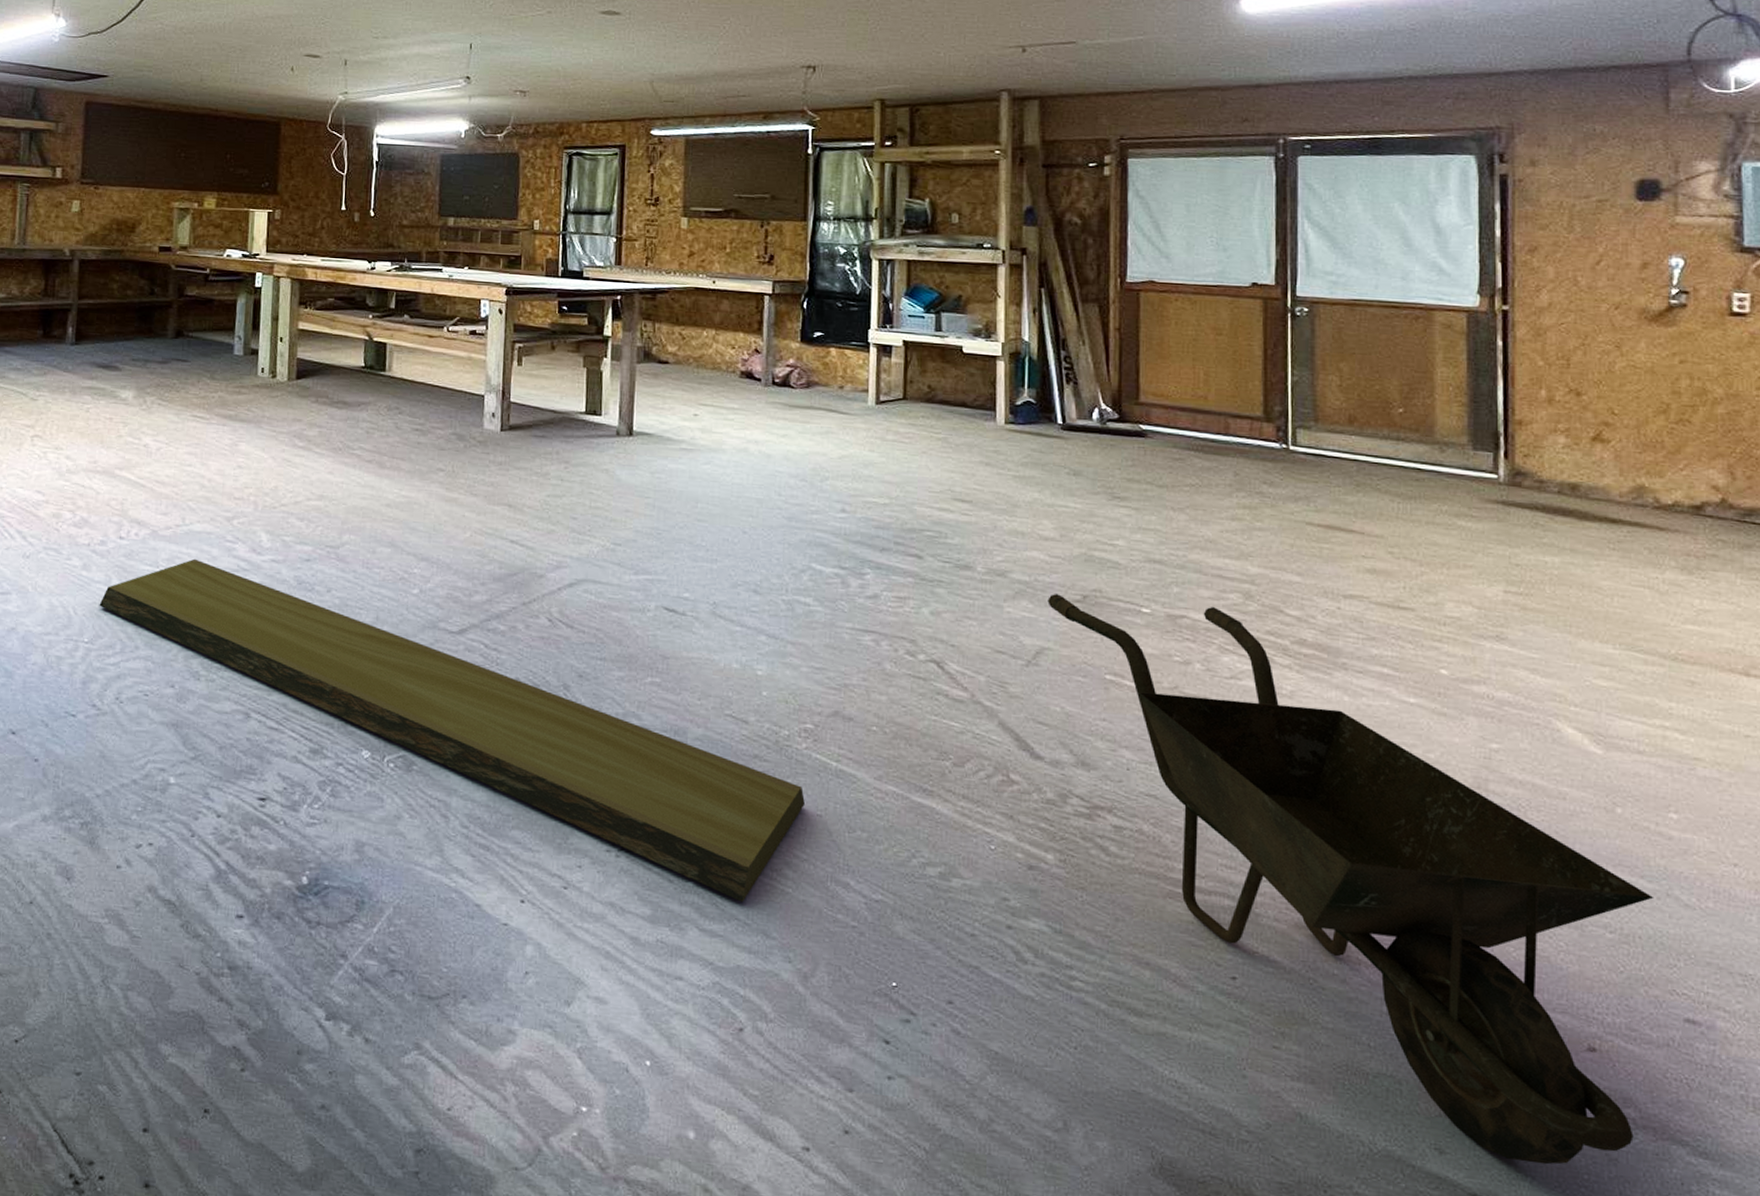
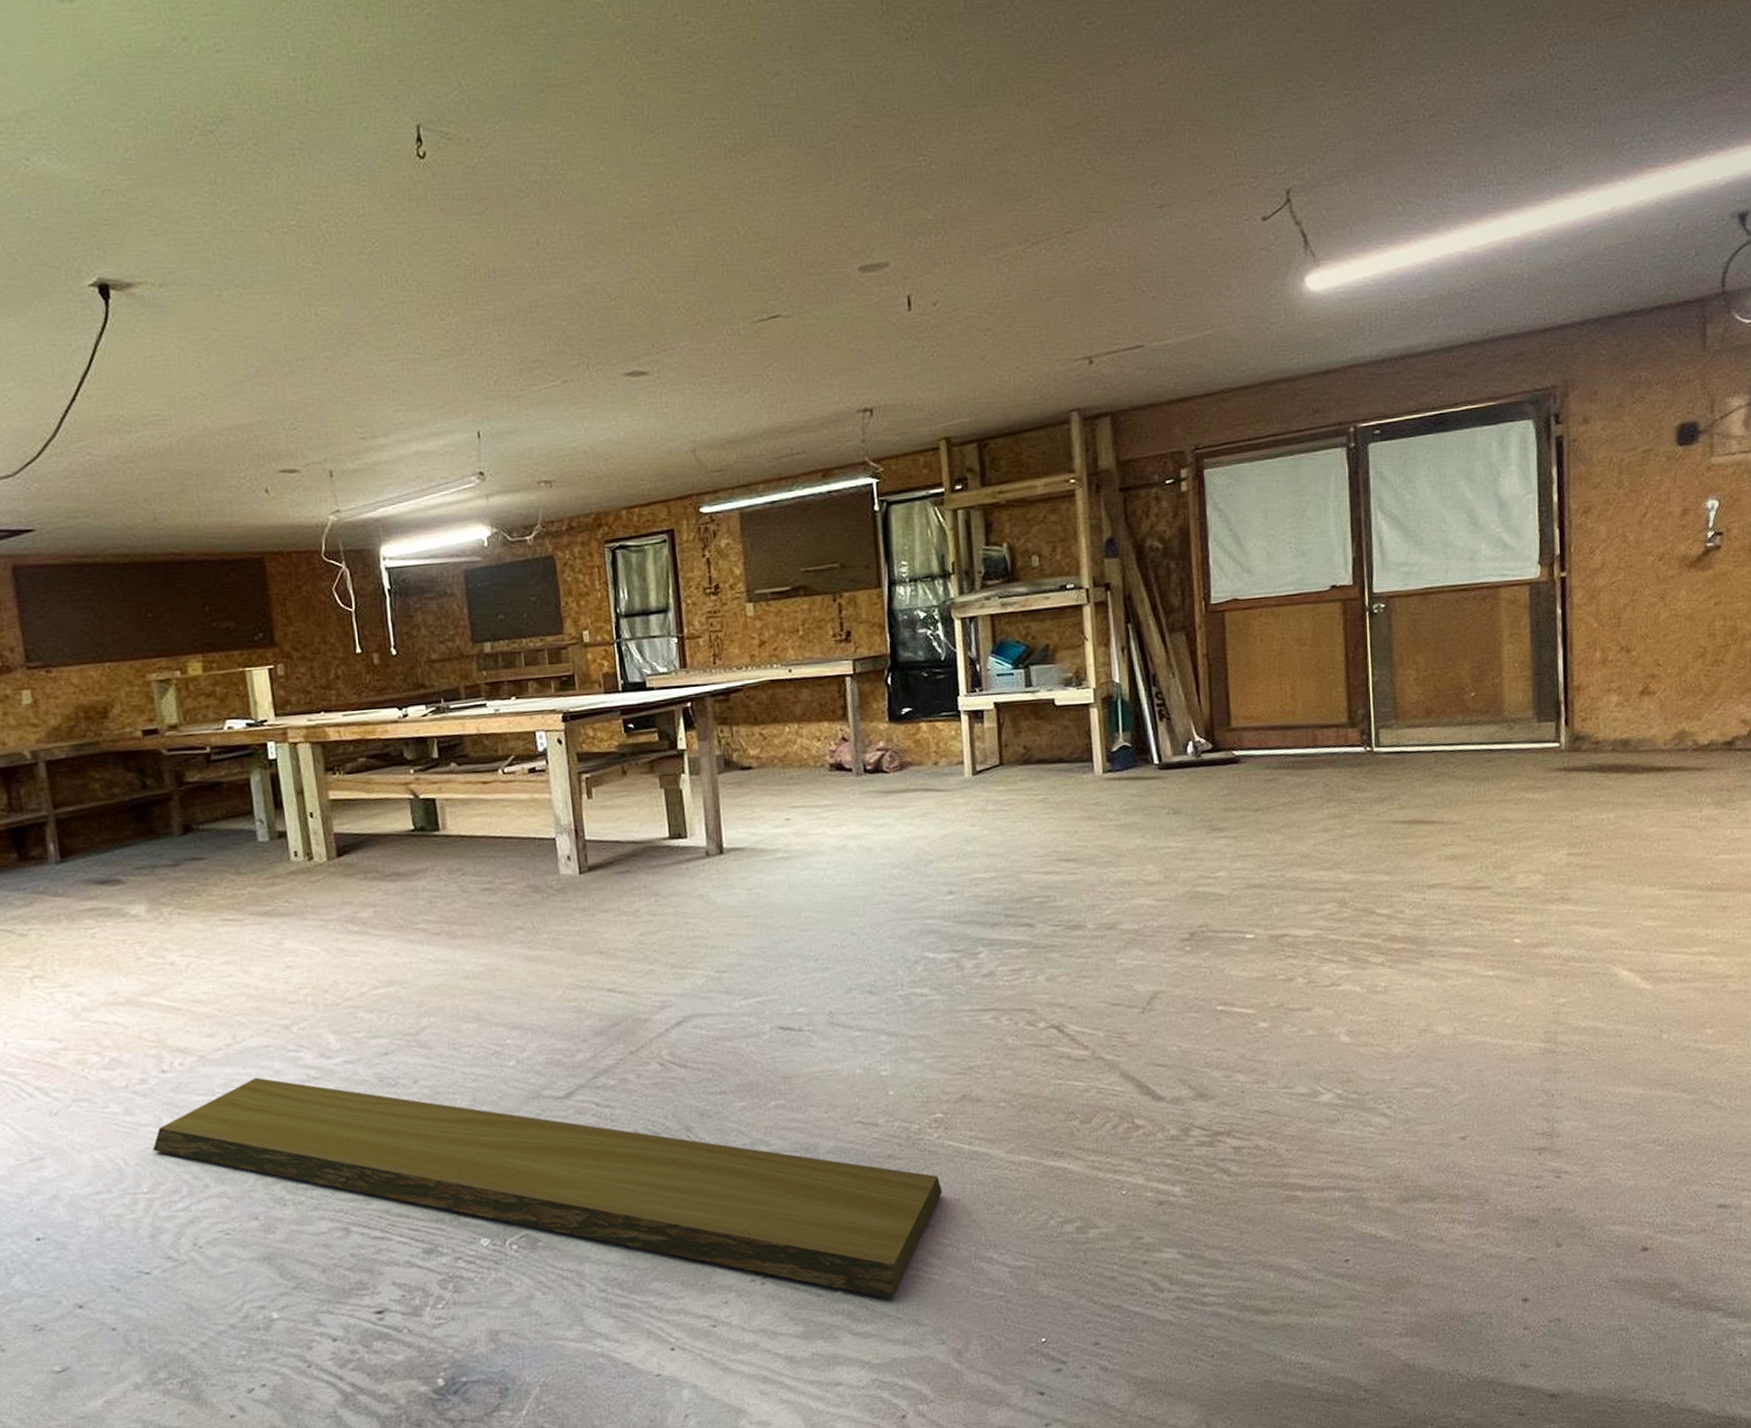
wheelbarrow: present [1047,594,1654,1165] -> none [1157,920,1694,1358]

